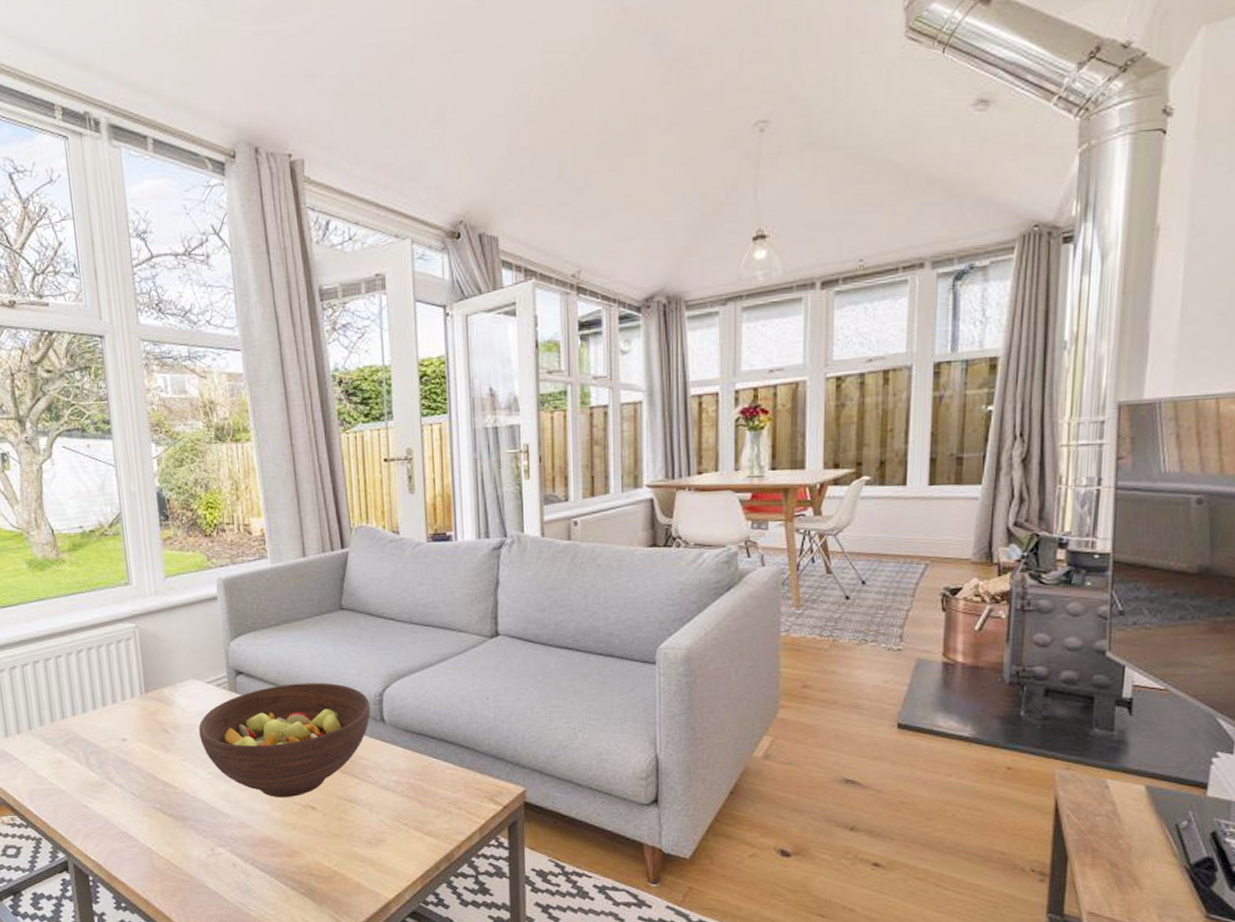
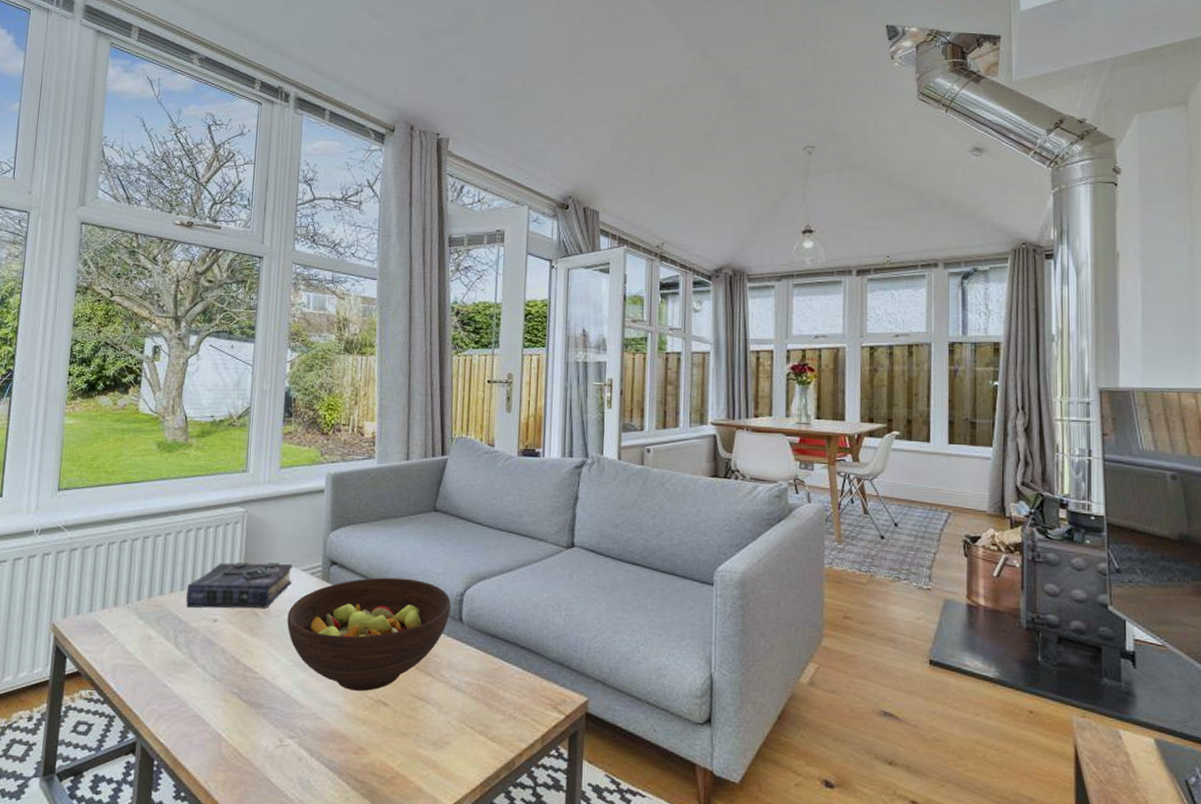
book: none [89,677,198,729] -> present [186,562,292,609]

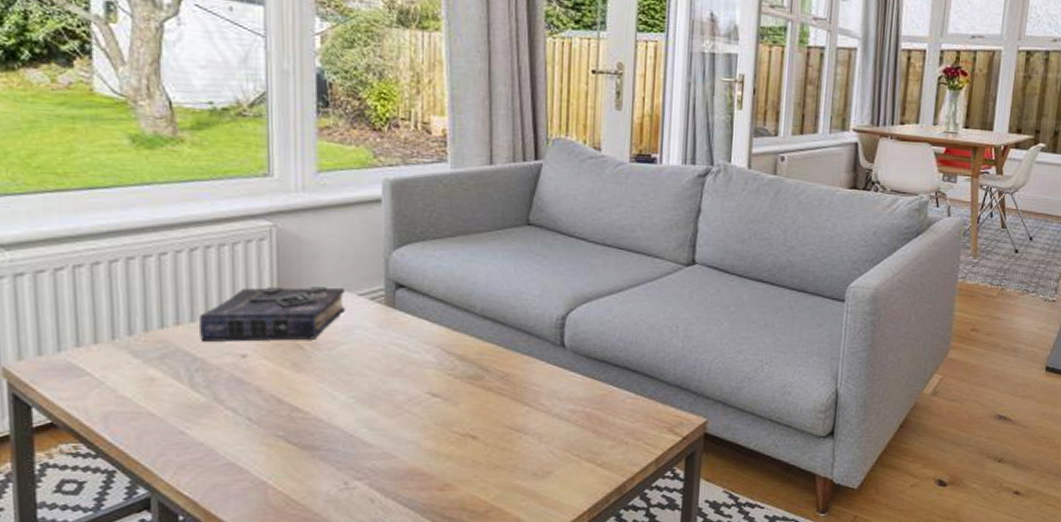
fruit bowl: present [287,577,451,692] -> none [343,301,550,426]

